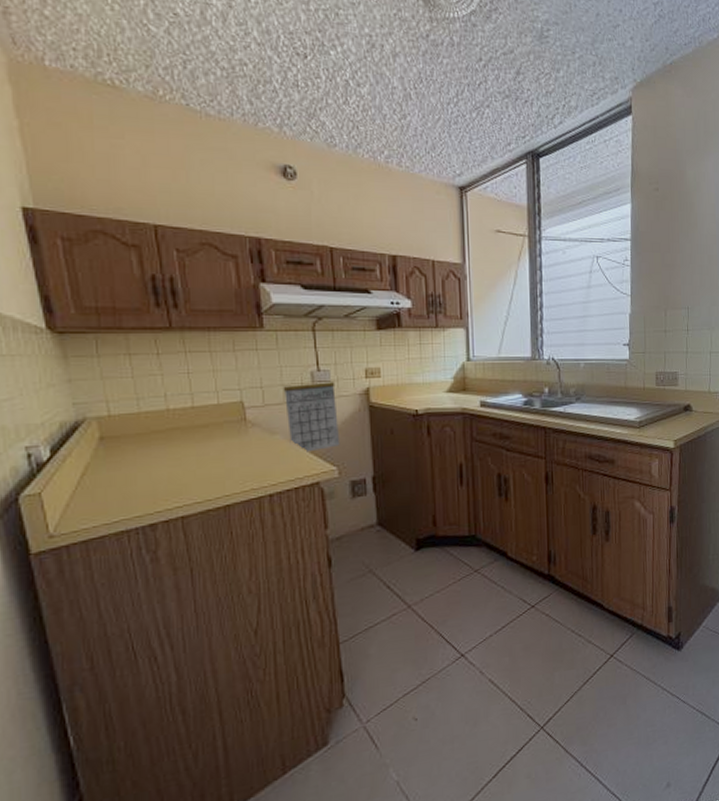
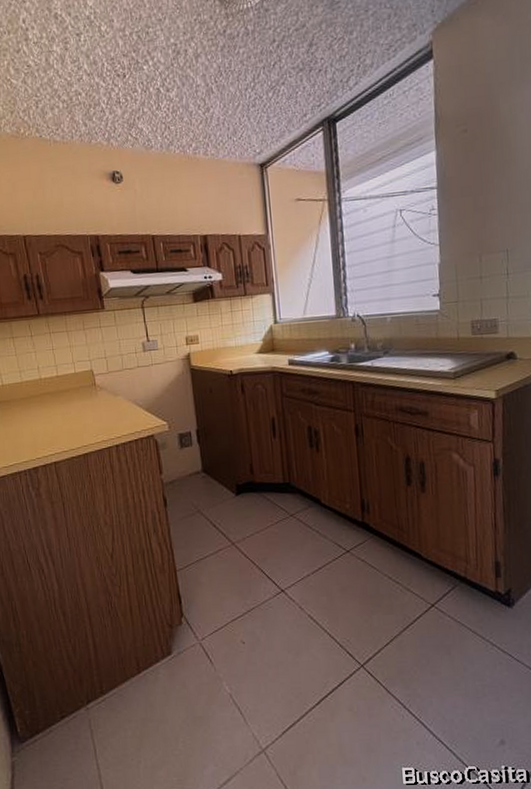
calendar: present [283,369,341,452] -> none [121,340,169,410]

